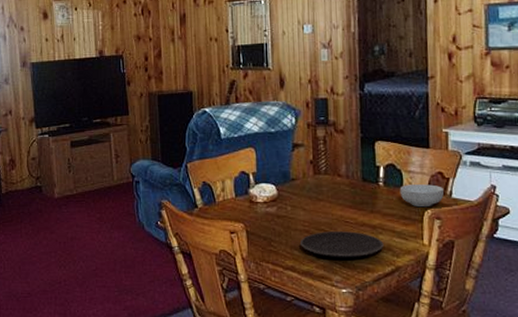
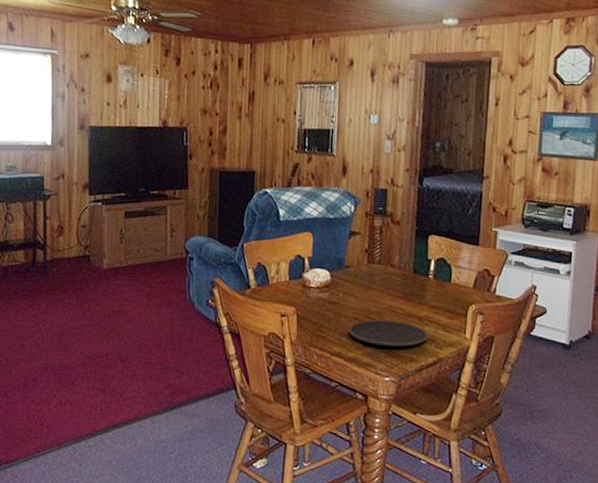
cereal bowl: present [399,184,444,208] -> none [448,279,488,303]

